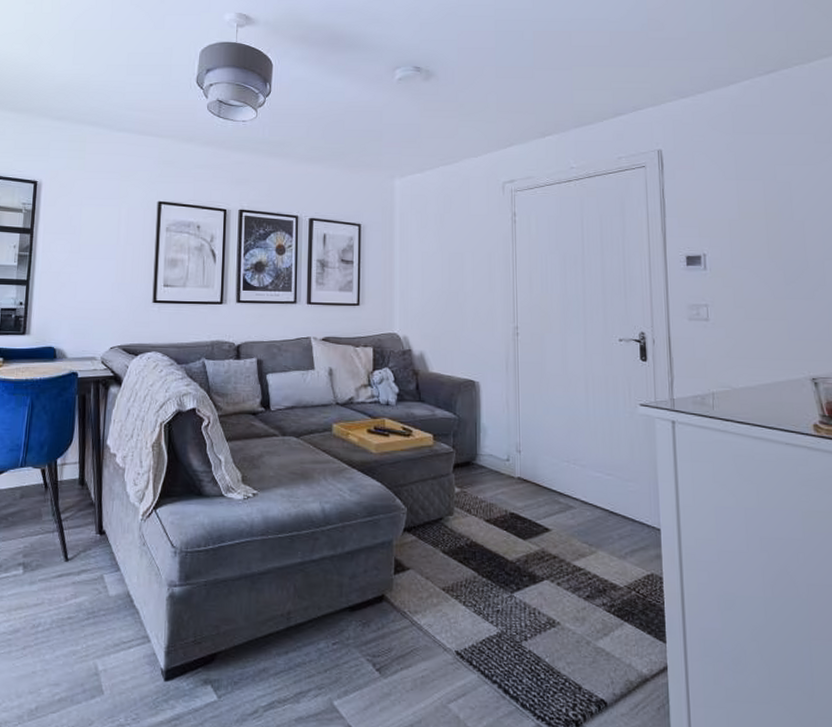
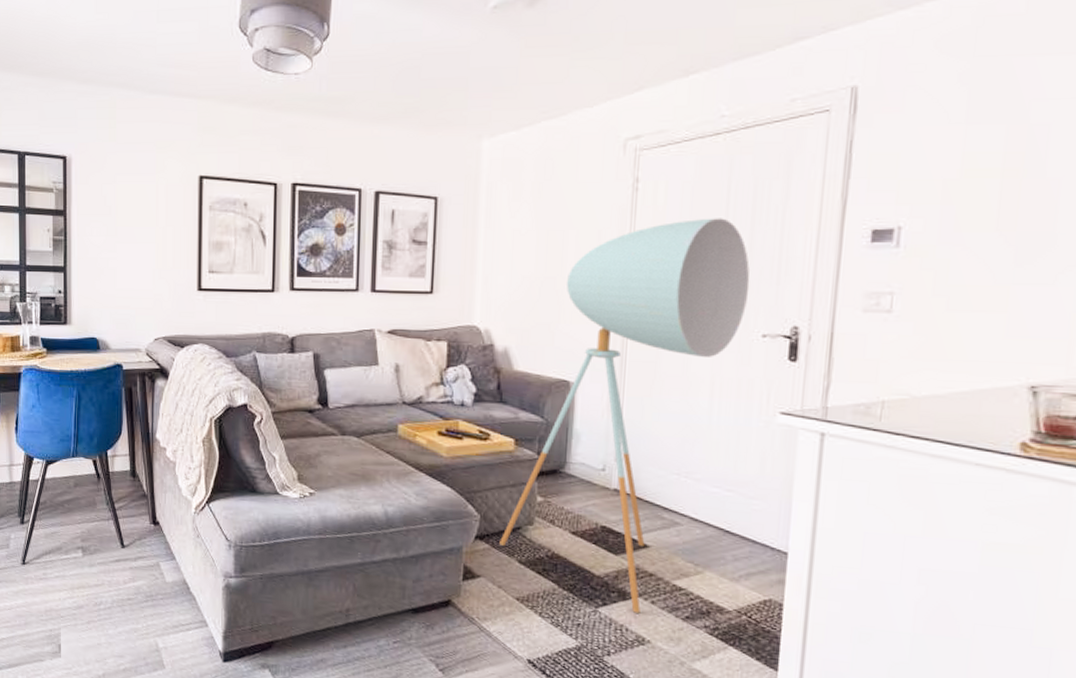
floor lamp: none [425,245,606,597] -> present [499,218,750,615]

